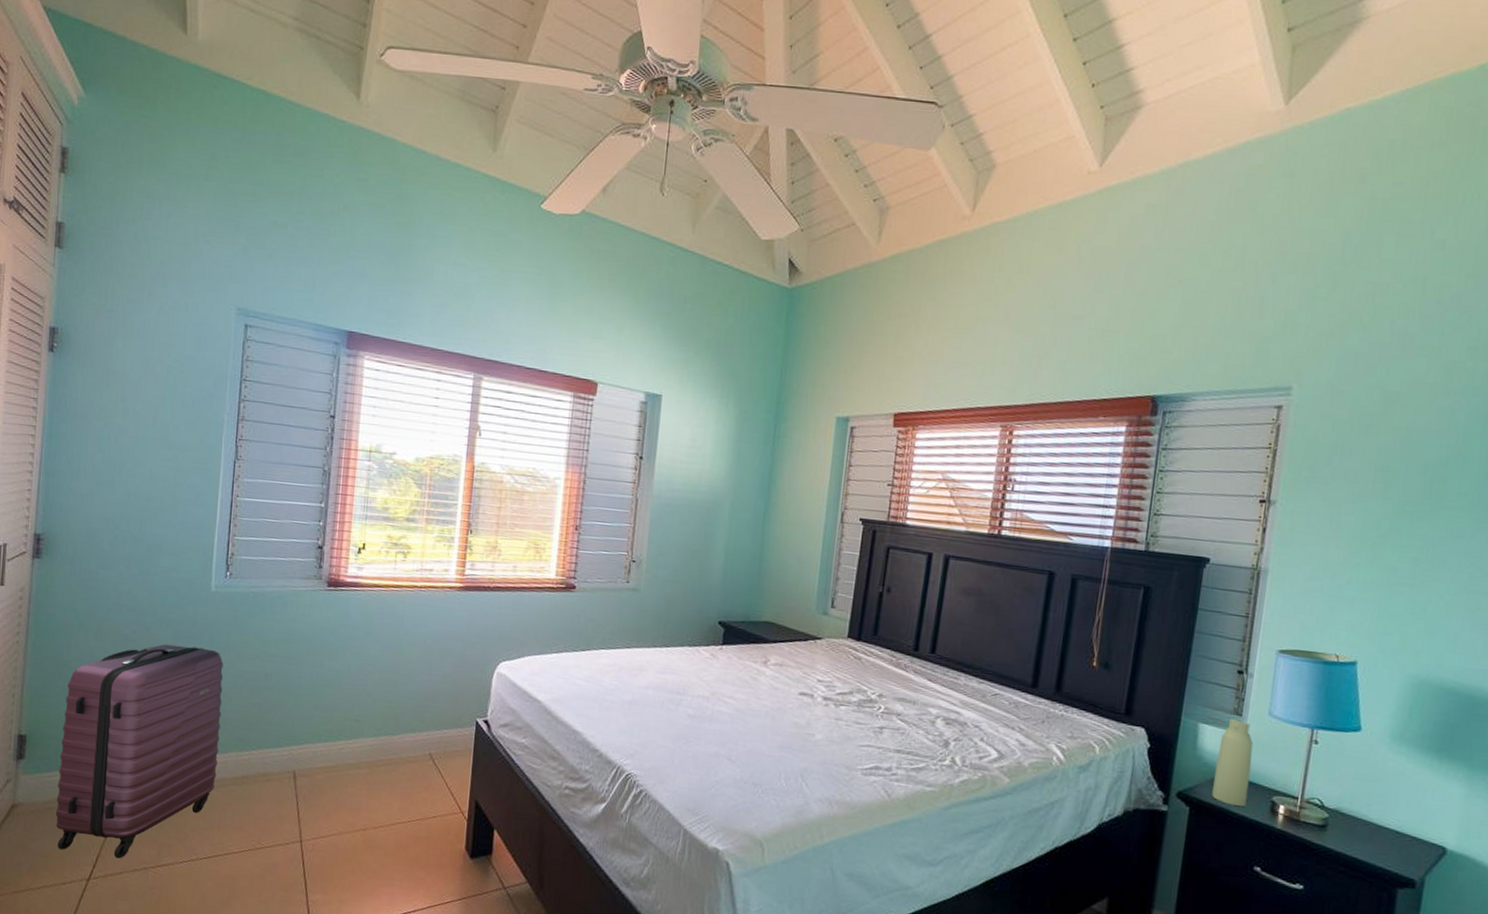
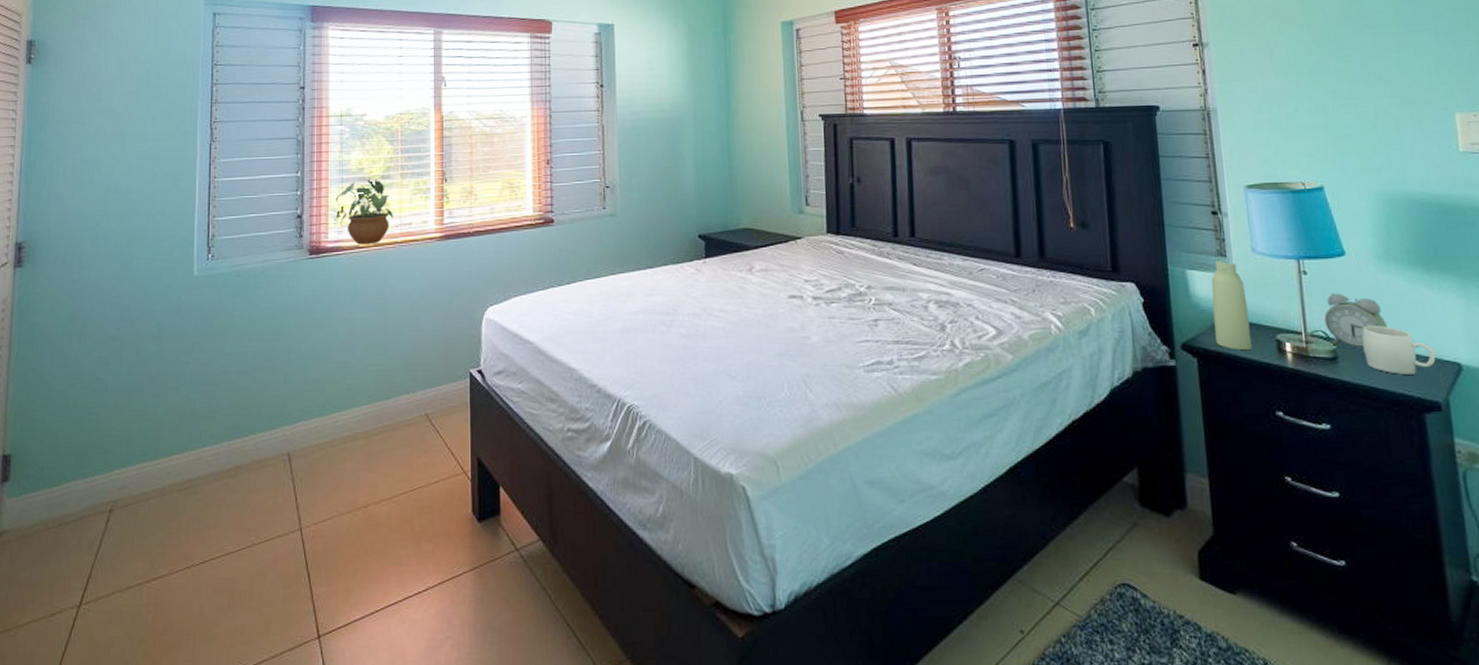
suitcase: present [55,644,223,859] -> none [42,336,211,577]
potted plant: none [357,518,415,586] -> present [335,178,393,245]
alarm clock: none [1323,765,1384,821] -> present [1324,293,1387,349]
mug: none [1353,801,1424,852] -> present [1361,326,1436,375]

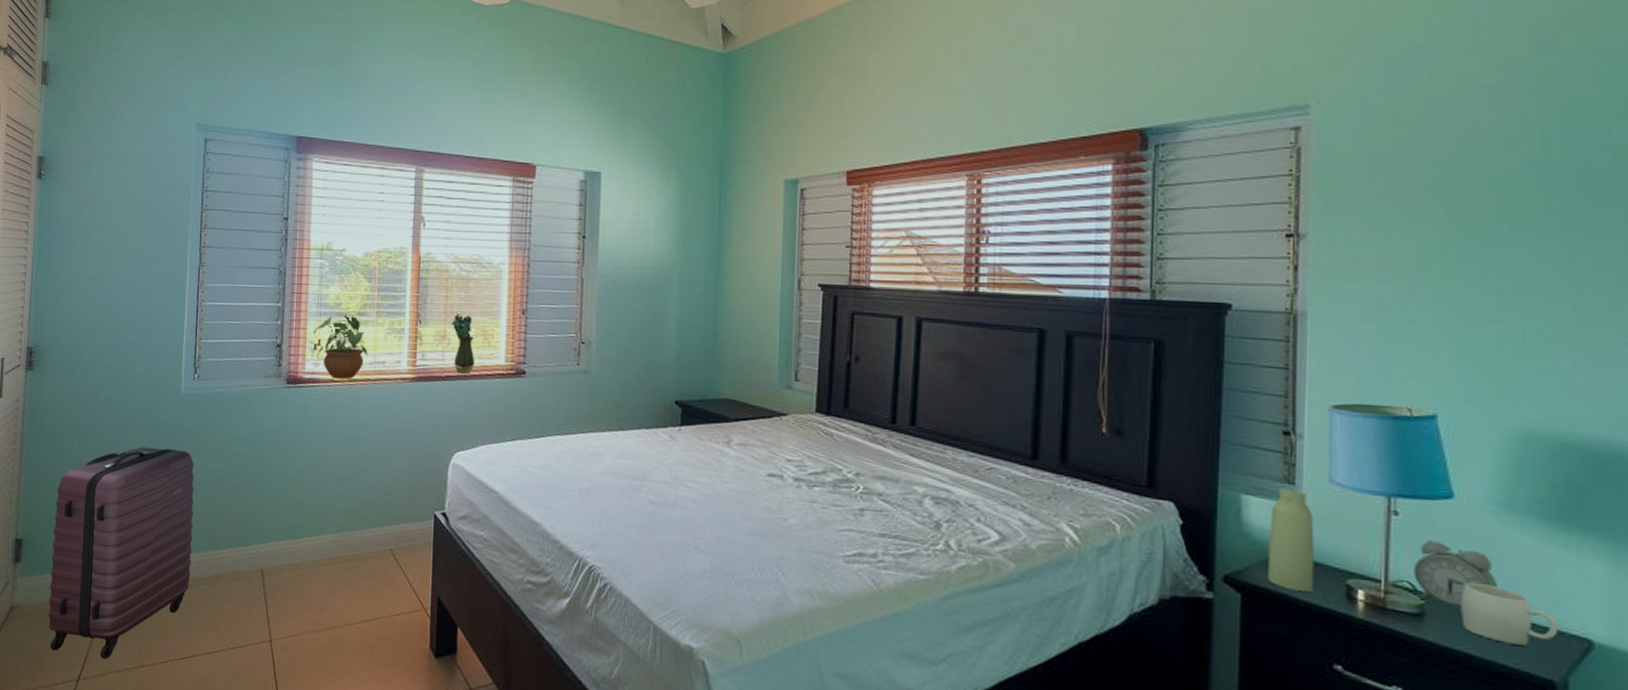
suitcase: none [42,336,211,577] -> present [48,446,194,660]
vase: none [478,167,503,228] -> present [452,312,475,374]

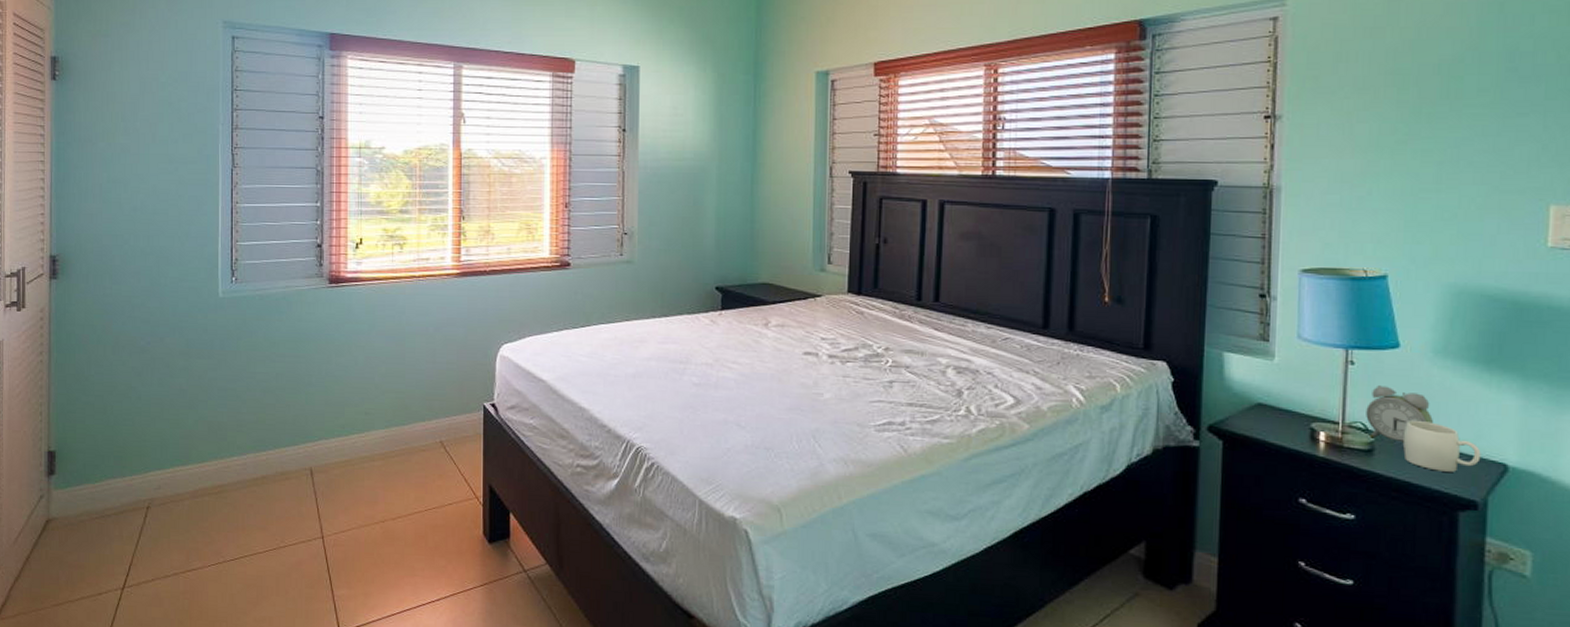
suitcase: present [48,446,194,660] -> none [87,352,237,566]
potted plant: present [313,313,368,380] -> none [354,211,411,277]
vase: present [452,312,475,374] -> none [495,207,520,268]
water bottle: present [1268,488,1315,593] -> none [1245,345,1285,437]

